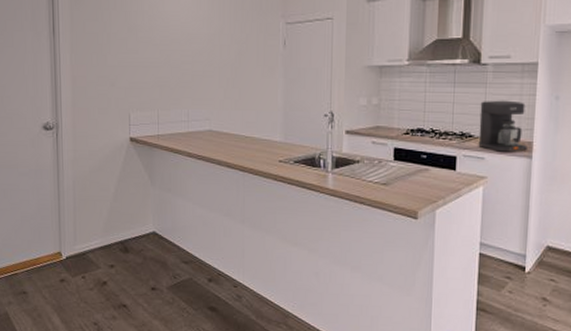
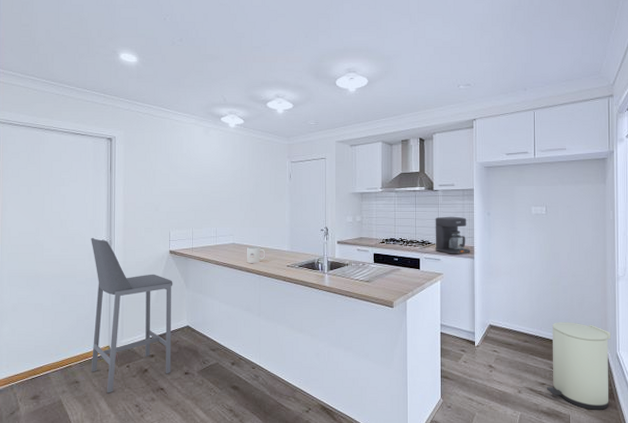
bar stool: none [33,118,135,308] -> present [91,237,173,393]
mug: none [226,135,252,158] -> present [246,246,266,264]

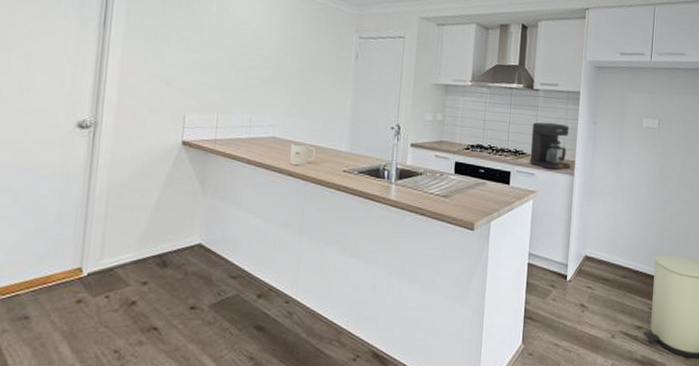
bar stool: present [91,237,173,393] -> none [49,115,184,334]

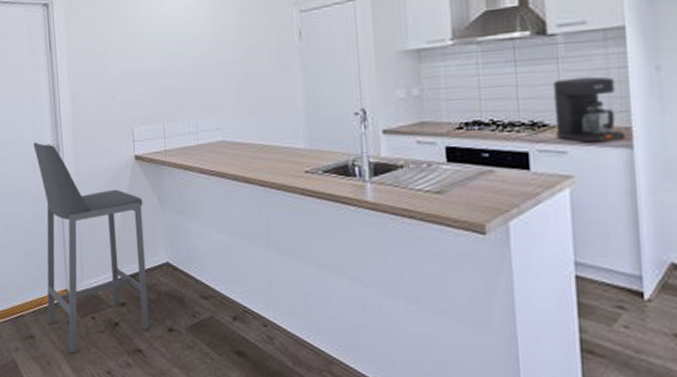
bar stool: none [49,115,184,334] -> present [33,141,150,354]
mug: present [289,142,317,166] -> none [241,144,272,171]

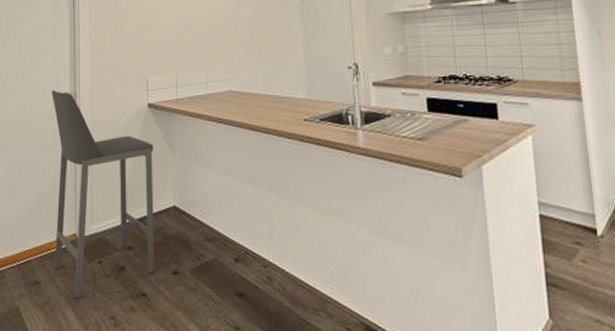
coffee maker: present [553,76,625,143] -> none [515,38,575,96]

